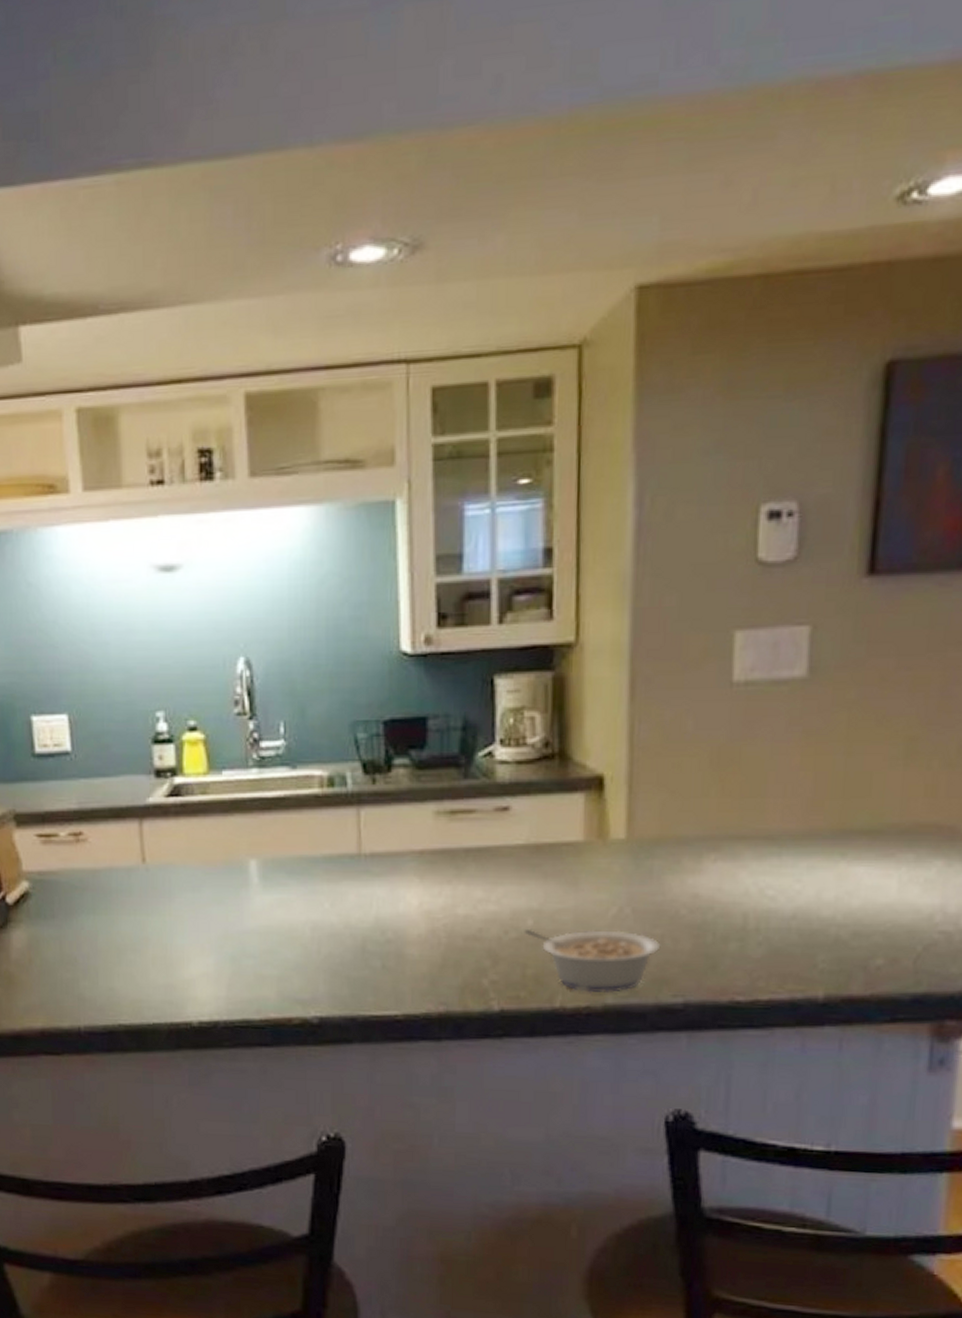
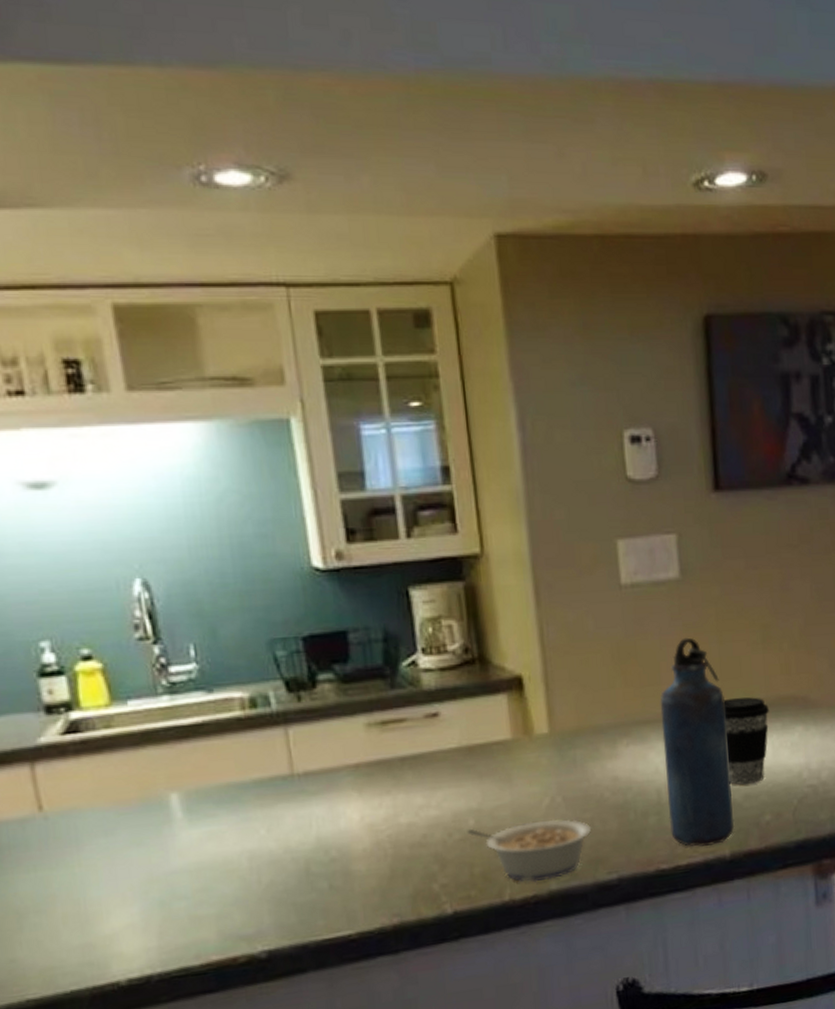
water bottle: none [753,746,844,983] -> present [660,637,735,847]
coffee cup: none [835,819,901,920] -> present [723,697,769,785]

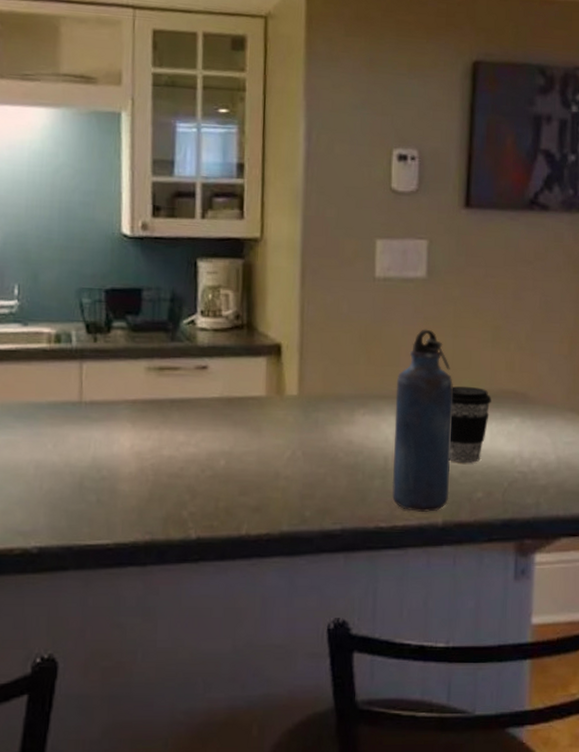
legume: present [467,819,592,882] -> none [217,469,324,522]

